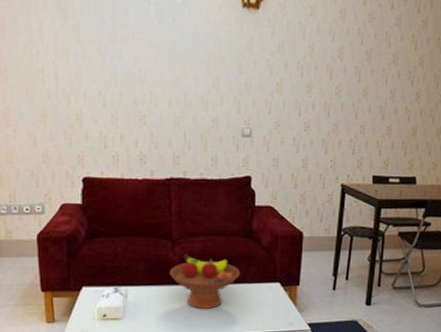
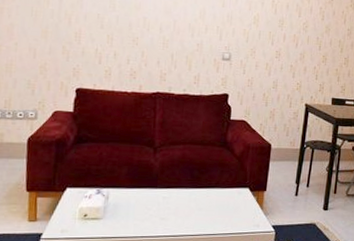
fruit bowl: present [169,253,240,309] -> none [149,159,214,211]

